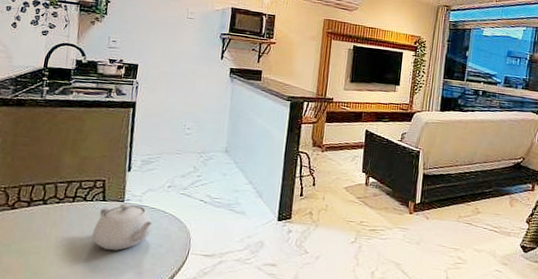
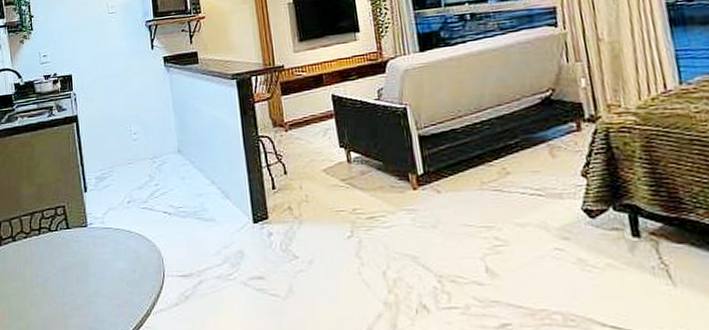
teapot: present [91,202,153,251] -> none [63,227,121,282]

